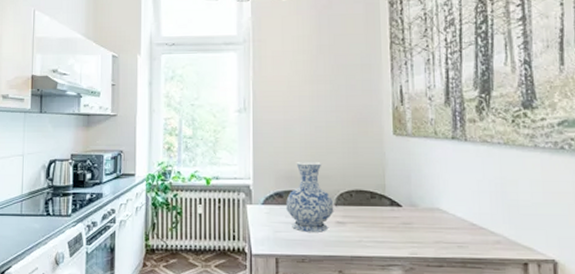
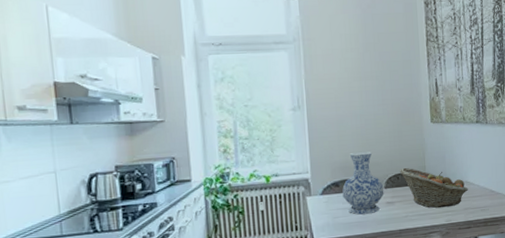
fruit basket: none [354,184,440,237] -> present [400,167,468,208]

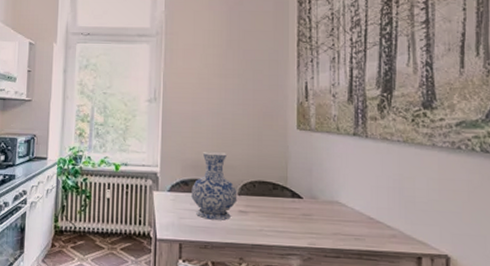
fruit basket: present [400,167,468,208] -> none [257,175,339,229]

